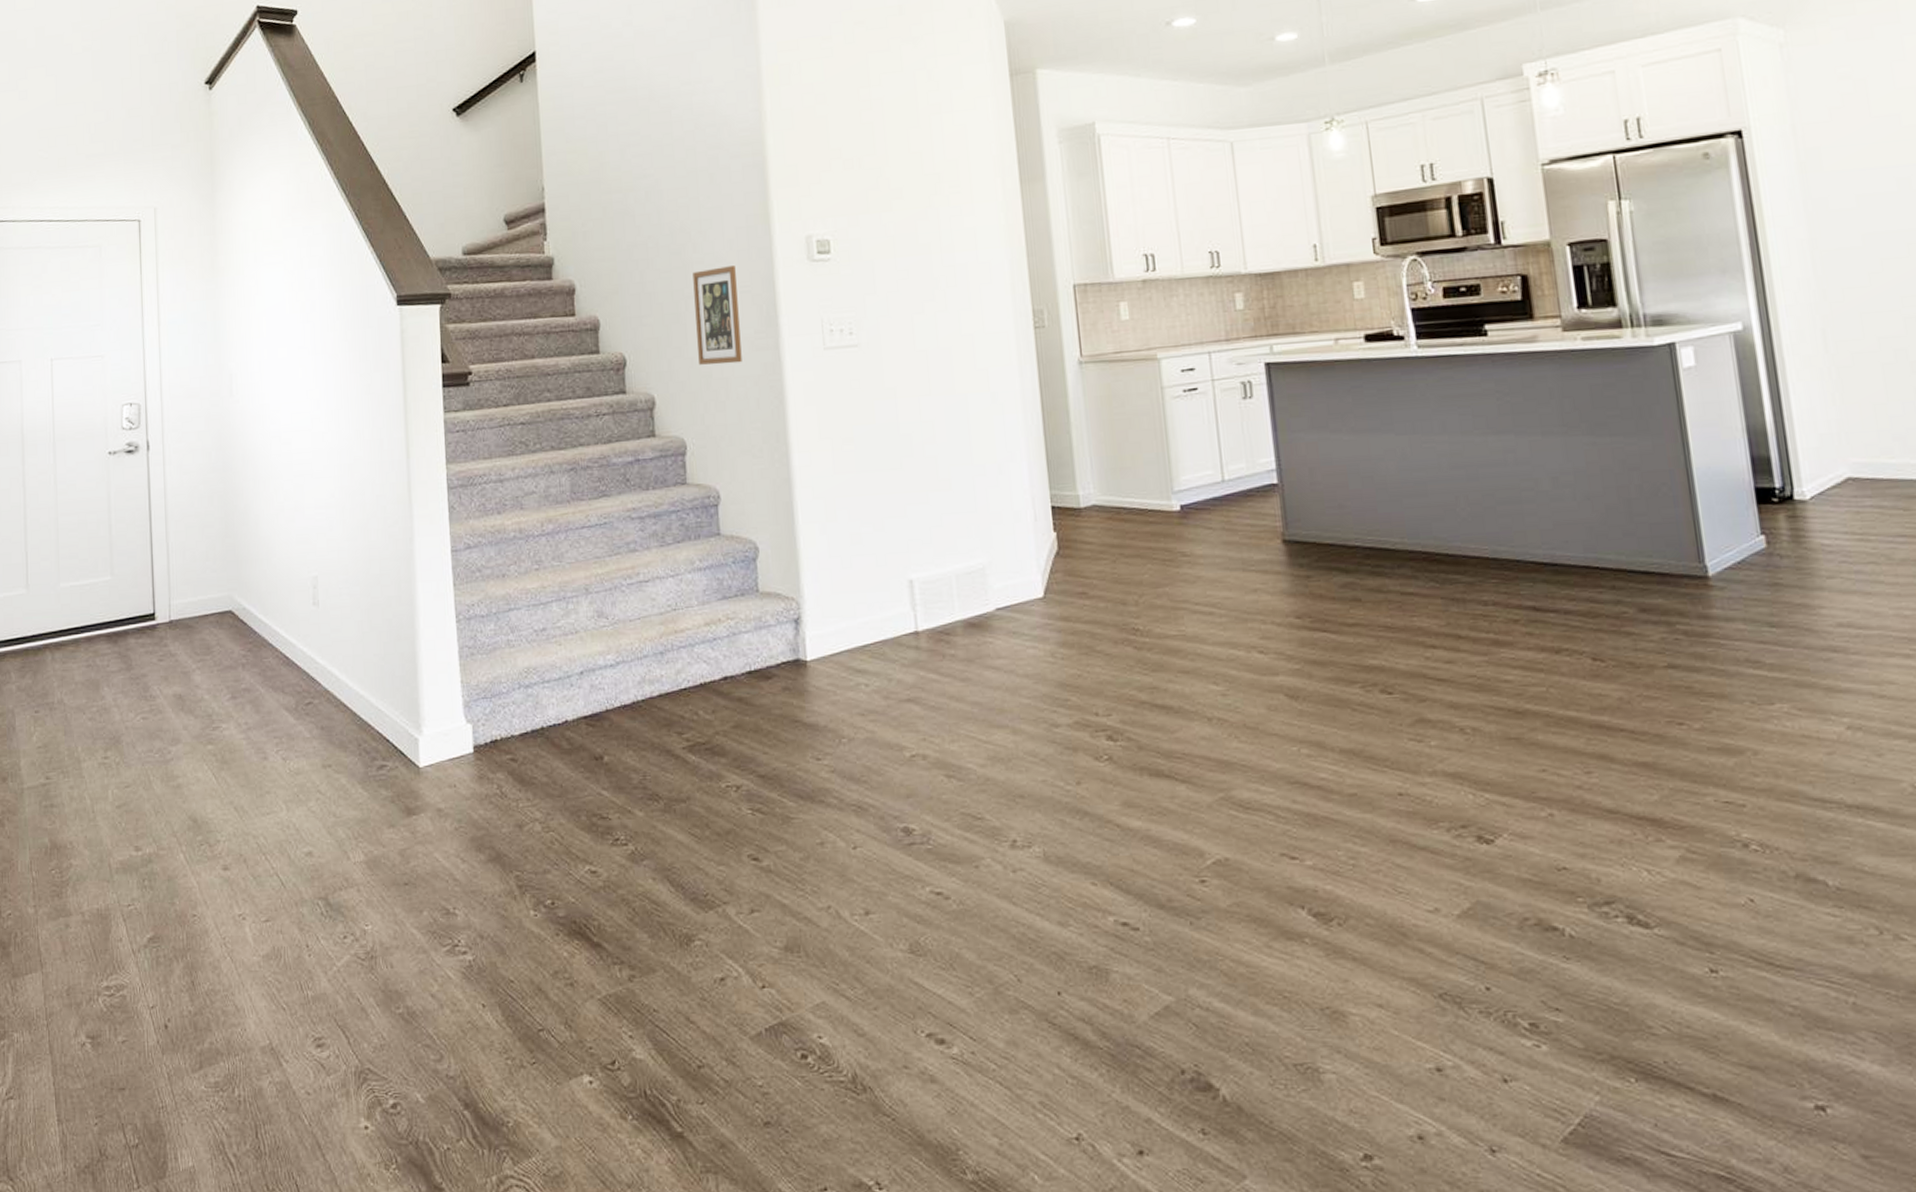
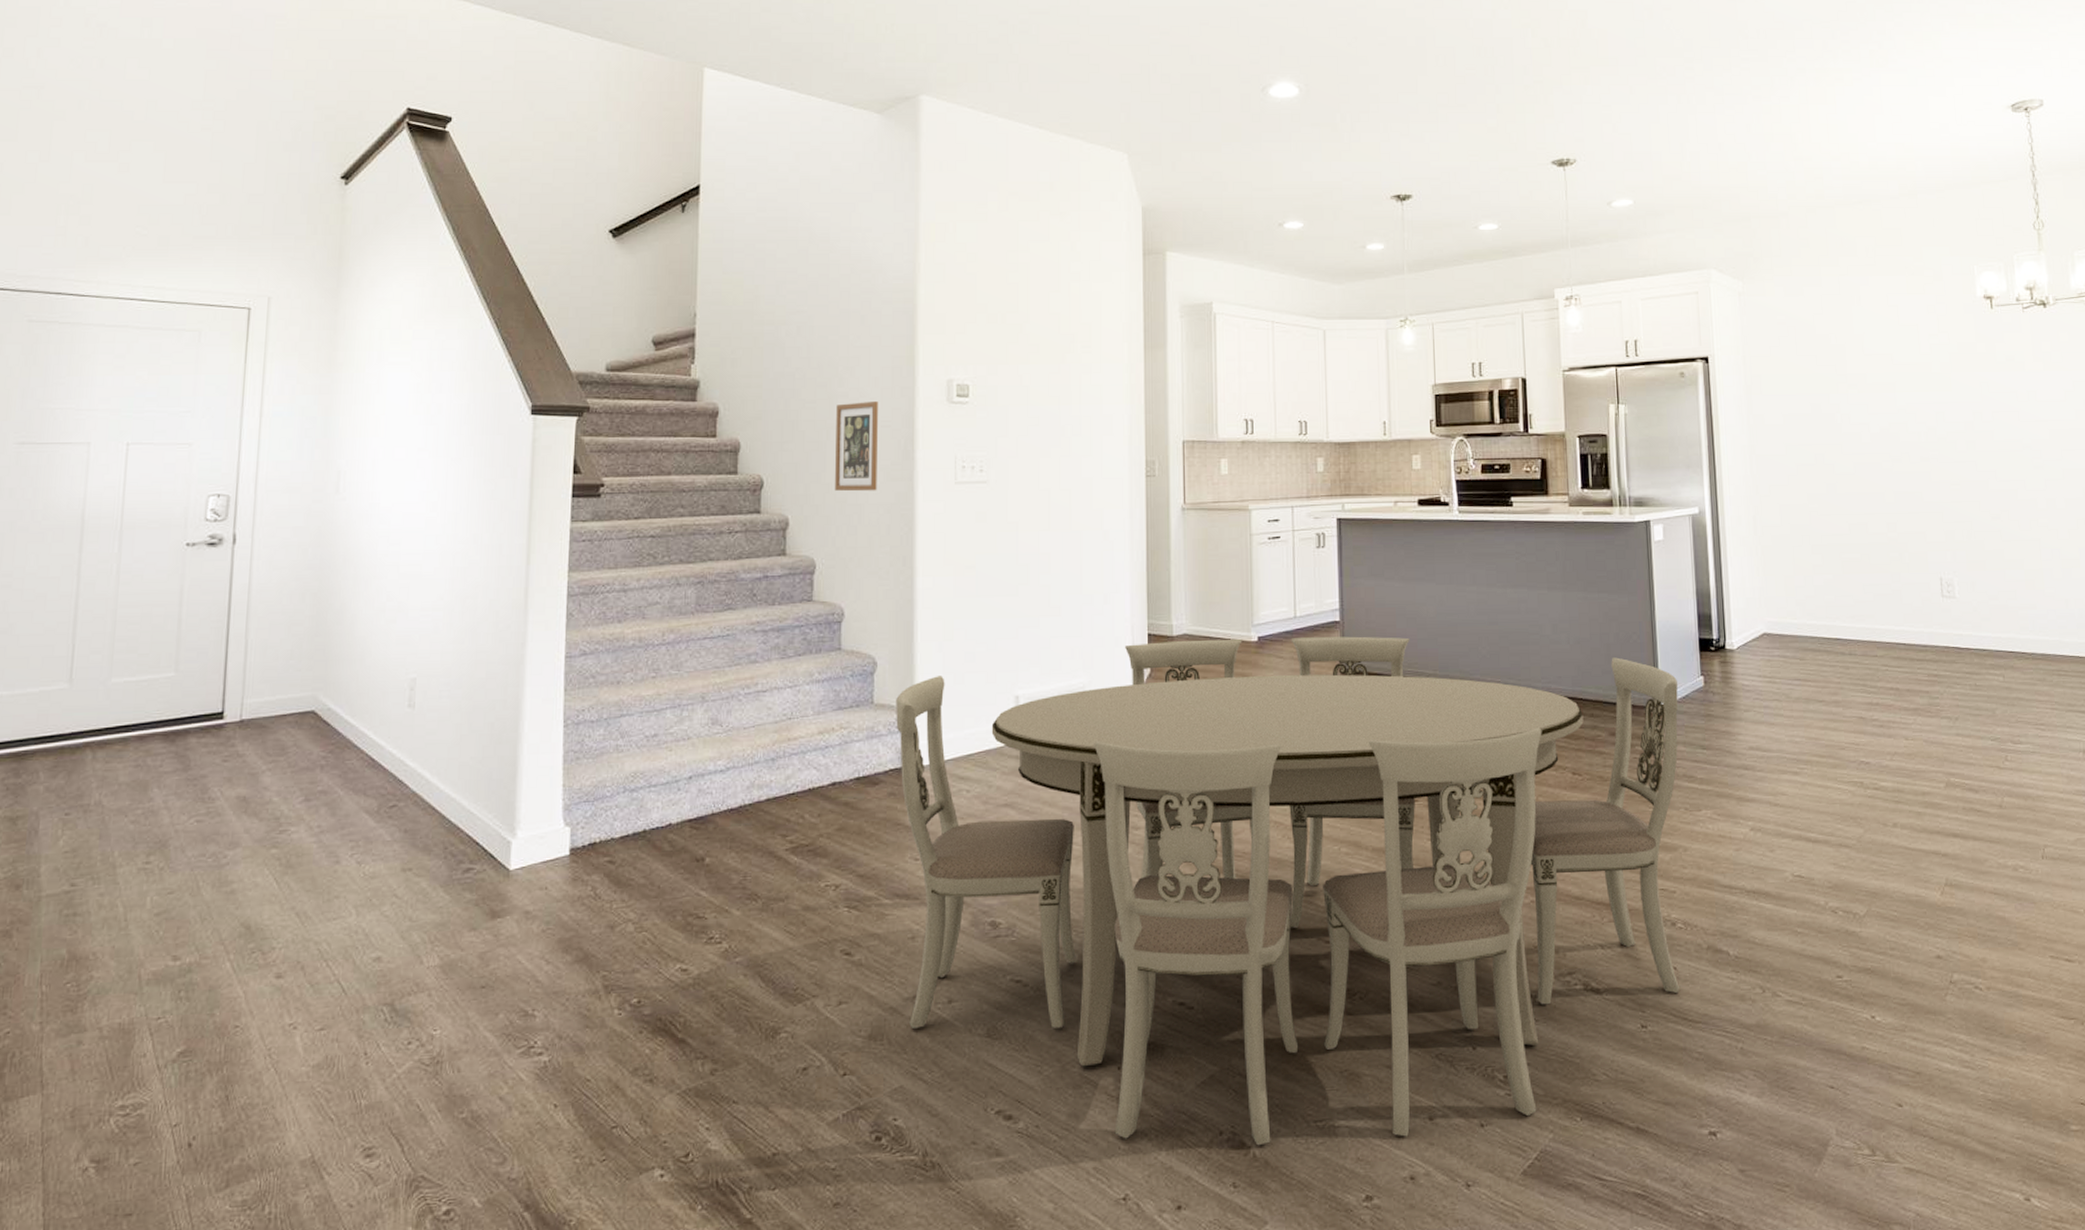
dining table: none [782,500,1760,1089] -> present [896,636,1679,1146]

